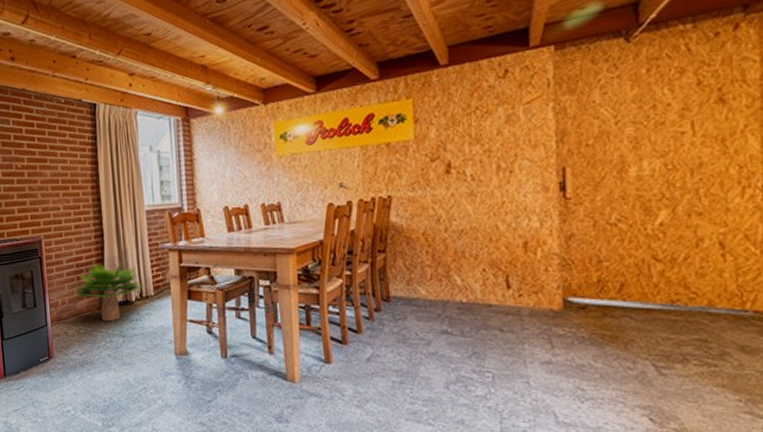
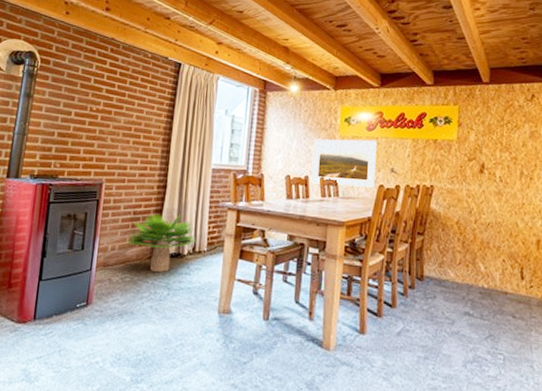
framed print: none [248,153,323,212] -> present [311,138,377,188]

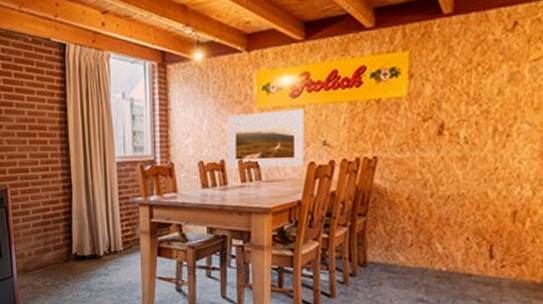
potted plant: present [125,212,196,272] -> none [40,212,110,274]

